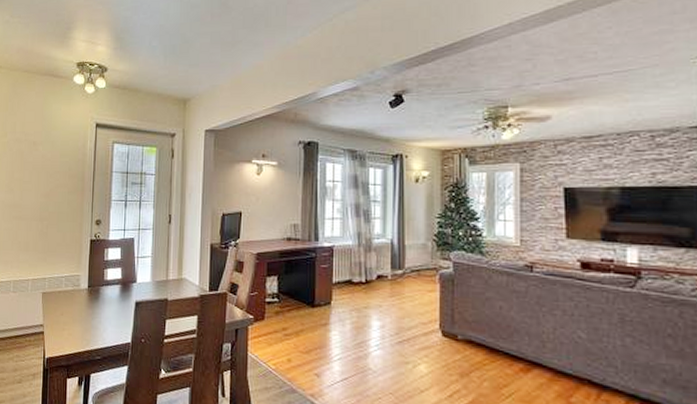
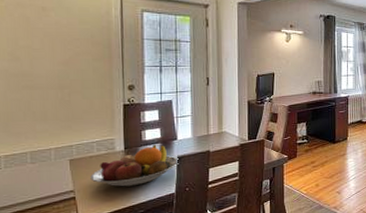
fruit bowl: none [57,285,137,329] -> present [90,144,179,187]

